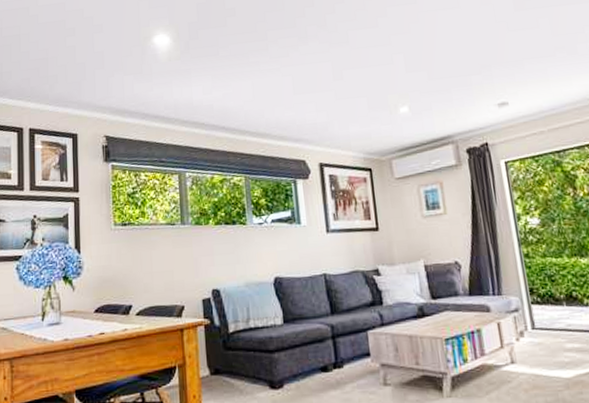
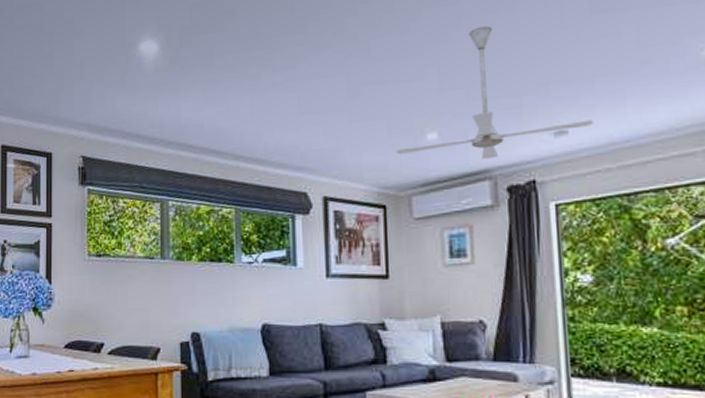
ceiling fan: none [376,20,527,127] -> present [396,26,594,159]

